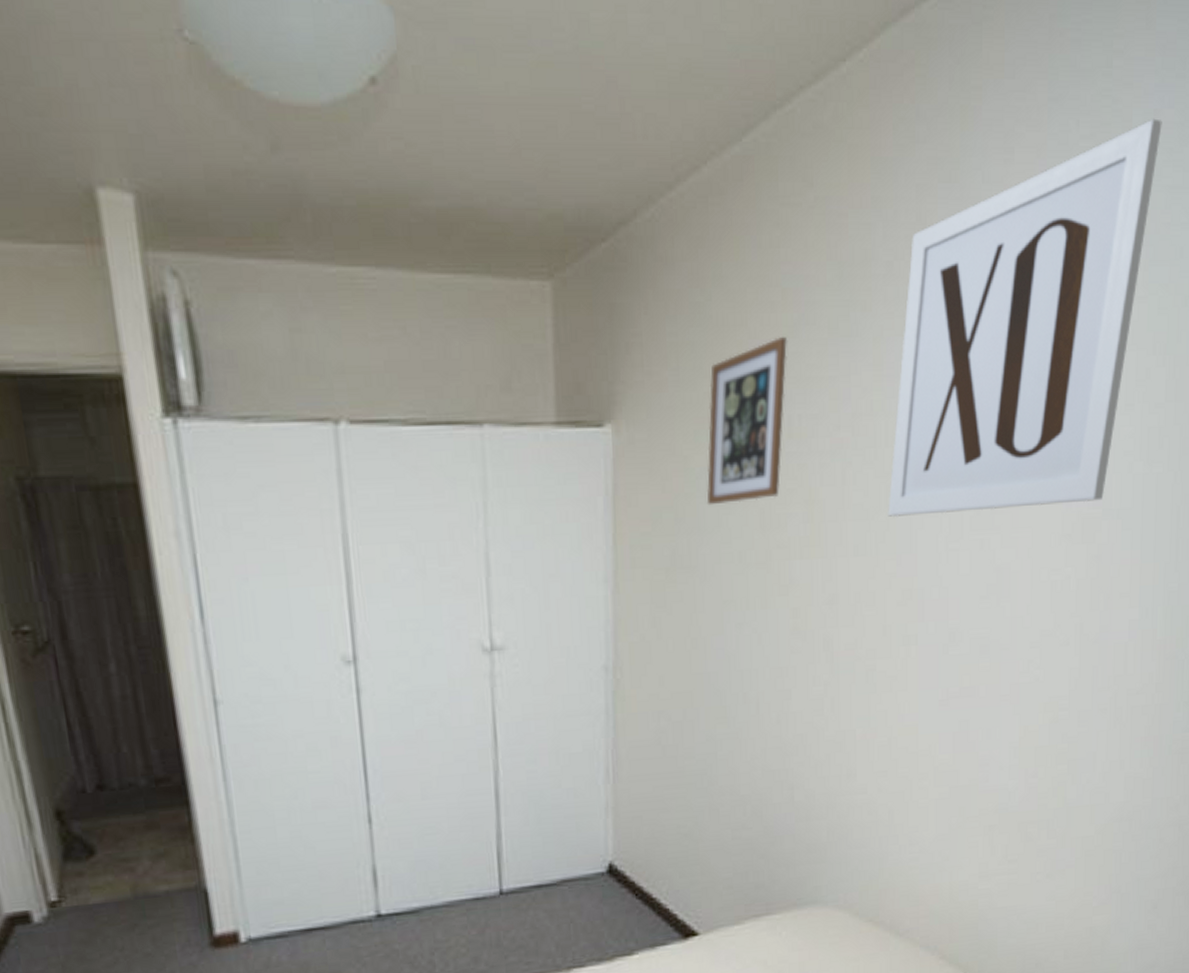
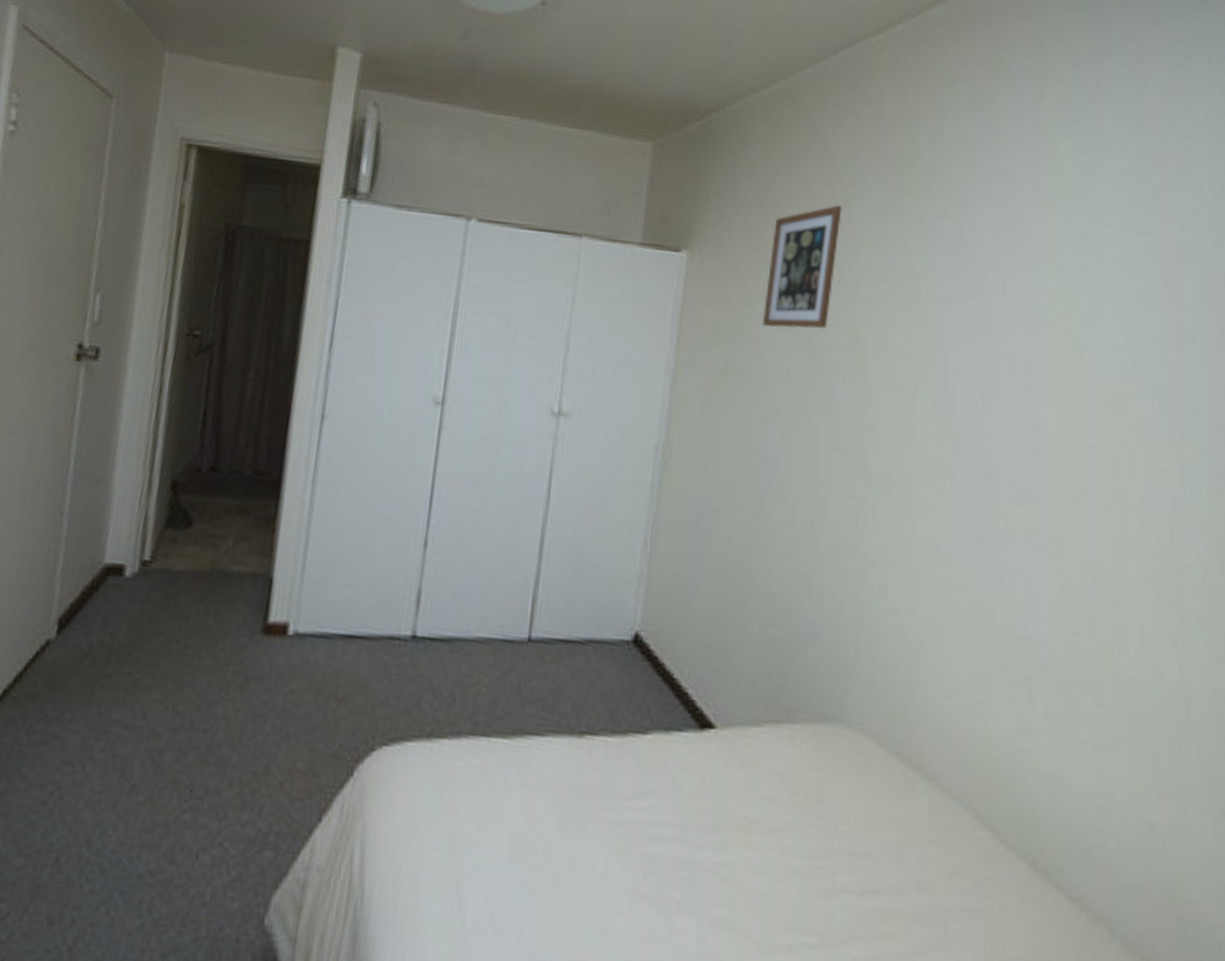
wall art: present [888,118,1162,518] -> none [927,86,1174,380]

